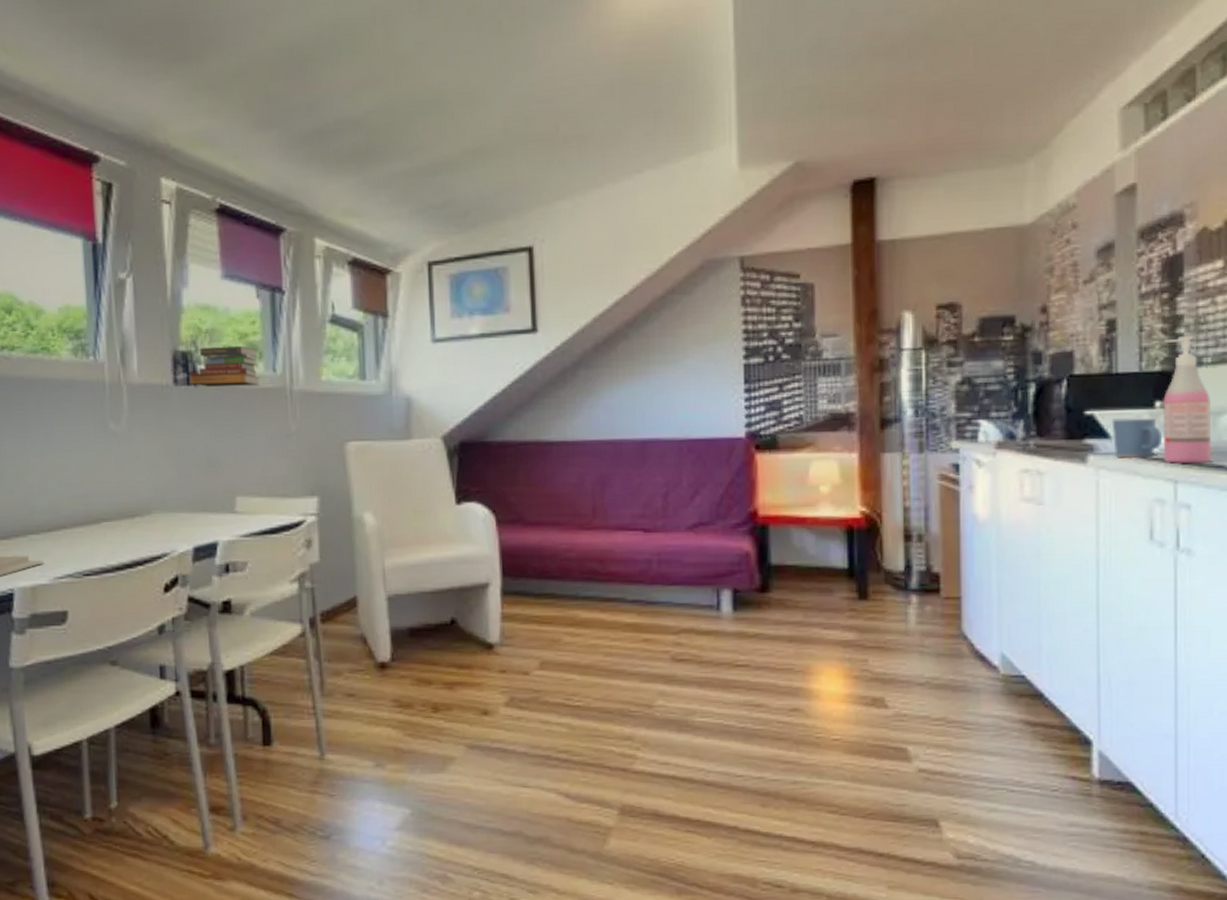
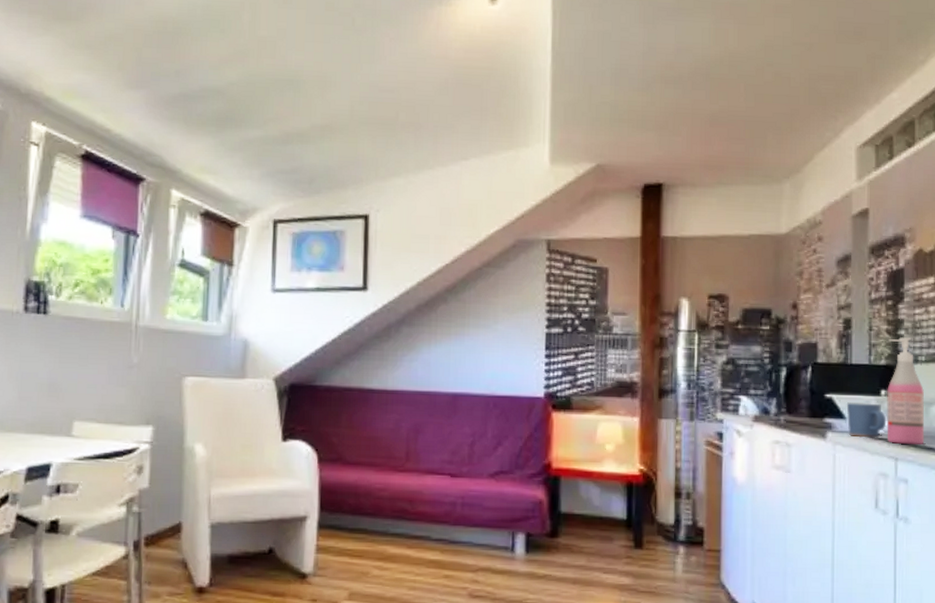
books: present [190,345,260,387] -> none [40,280,108,319]

